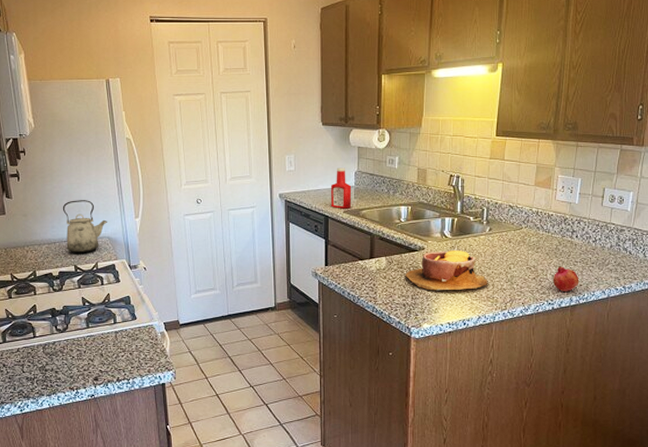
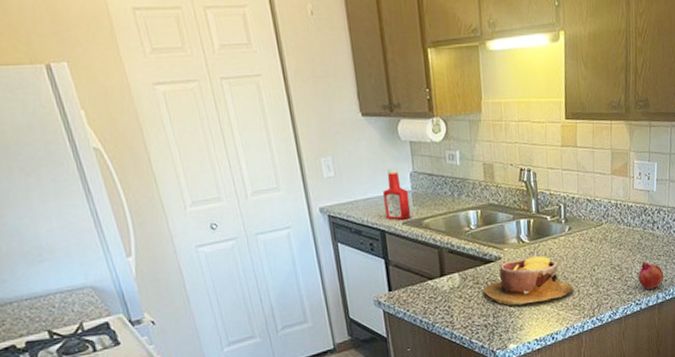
kettle: present [62,200,107,253] -> none [12,239,86,314]

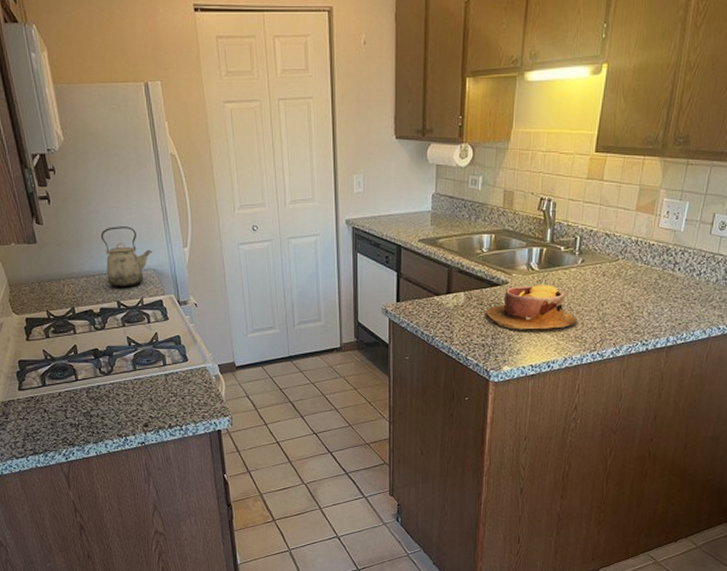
kettle: none [12,239,86,314] -> present [100,226,152,288]
ketchup bottle: present [383,168,412,220] -> none [404,189,428,237]
fruit: present [638,262,664,290] -> none [648,302,679,331]

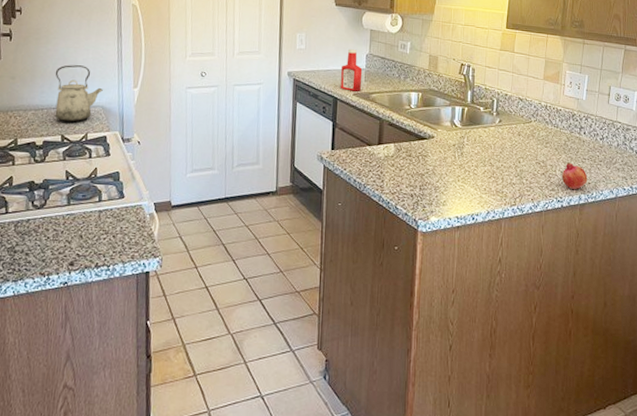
ketchup bottle: none [404,189,428,237] -> present [341,49,363,92]
bowl: present [485,284,577,330] -> none [413,140,498,182]
fruit: none [648,302,679,331] -> present [561,162,588,189]

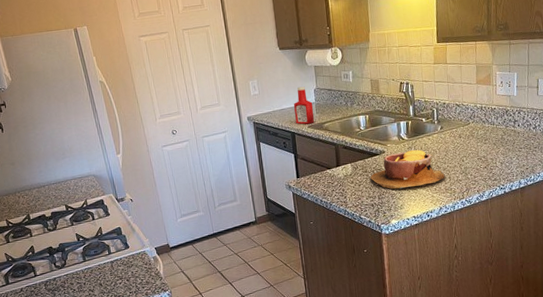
kettle: present [55,65,103,123] -> none [47,143,91,194]
bowl: none [413,140,498,182] -> present [370,149,445,190]
fruit: present [561,162,588,189] -> none [501,153,526,176]

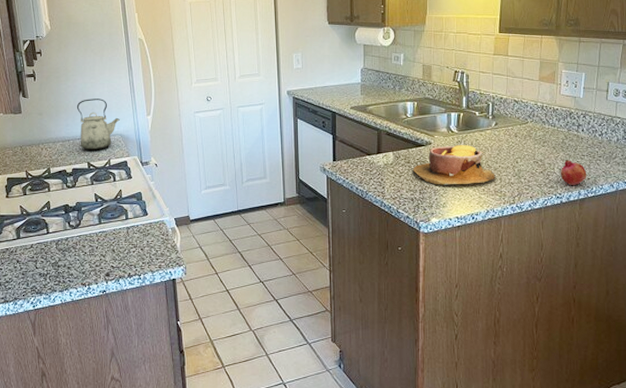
kettle: none [47,143,91,194] -> present [76,99,120,151]
ketchup bottle: present [294,86,315,125] -> none [338,65,359,105]
fruit: none [501,153,526,176] -> present [560,160,587,185]

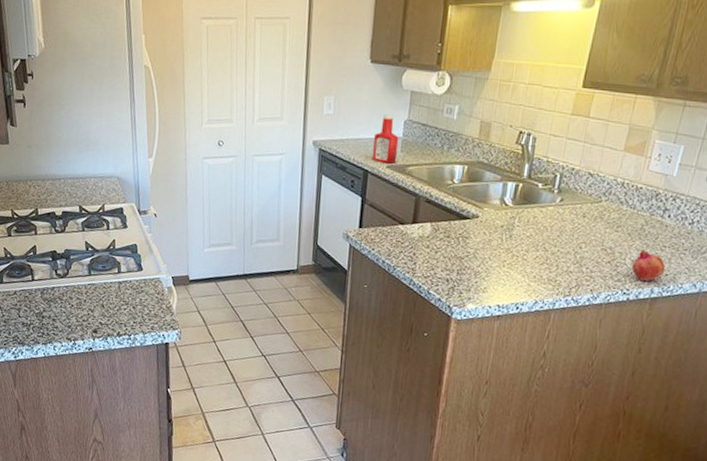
kettle: present [76,99,120,151] -> none [70,133,118,193]
ketchup bottle: none [338,65,359,105] -> present [372,114,399,164]
bowl: present [412,144,496,185] -> none [451,220,552,269]

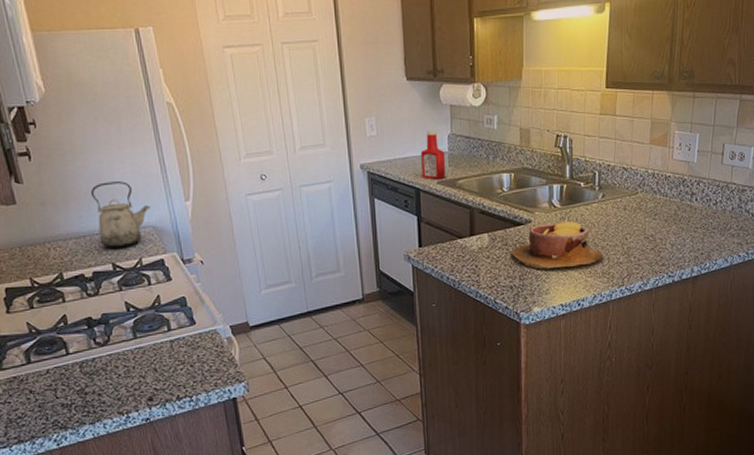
kettle: none [70,133,118,193] -> present [90,181,150,248]
bowl: none [451,220,552,269] -> present [510,221,603,269]
fruit: present [631,250,666,281] -> none [672,233,700,262]

